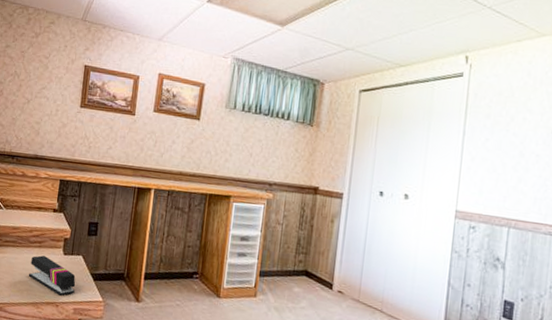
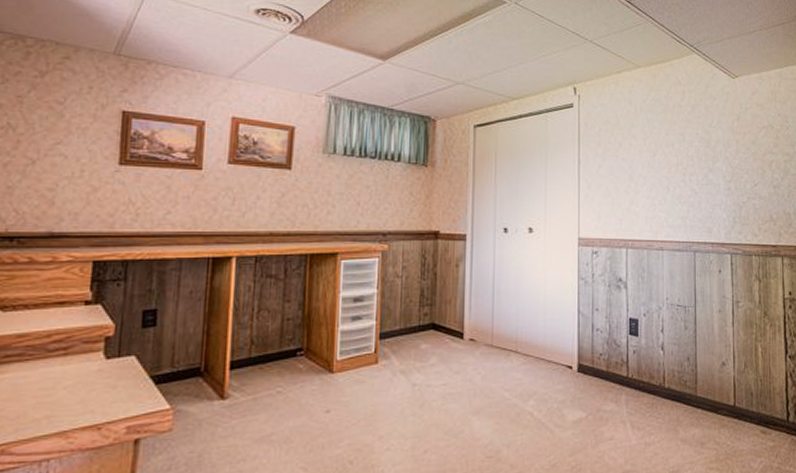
stapler: present [28,255,76,296] -> none [48,366,128,414]

